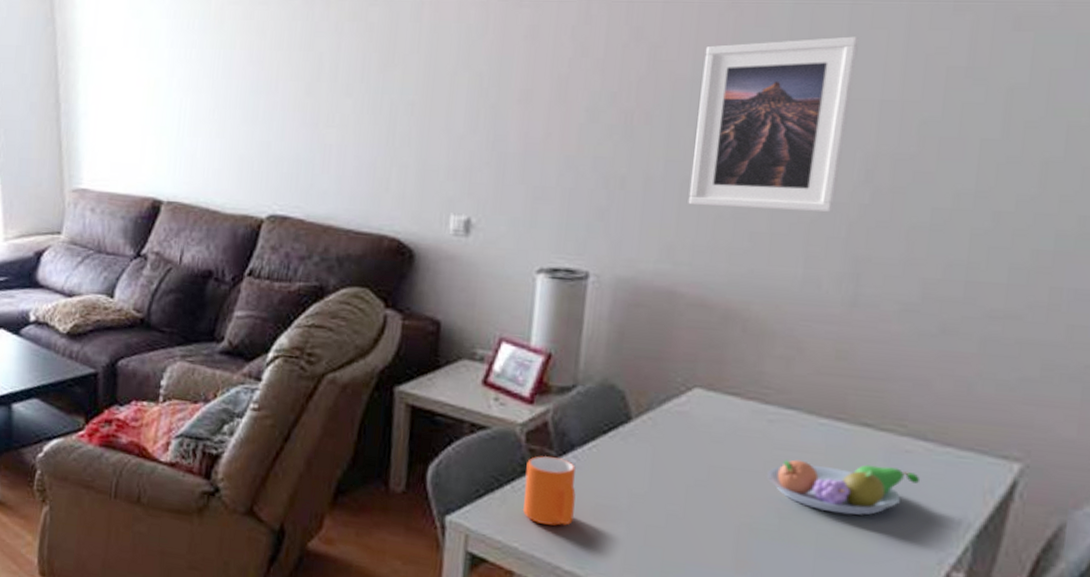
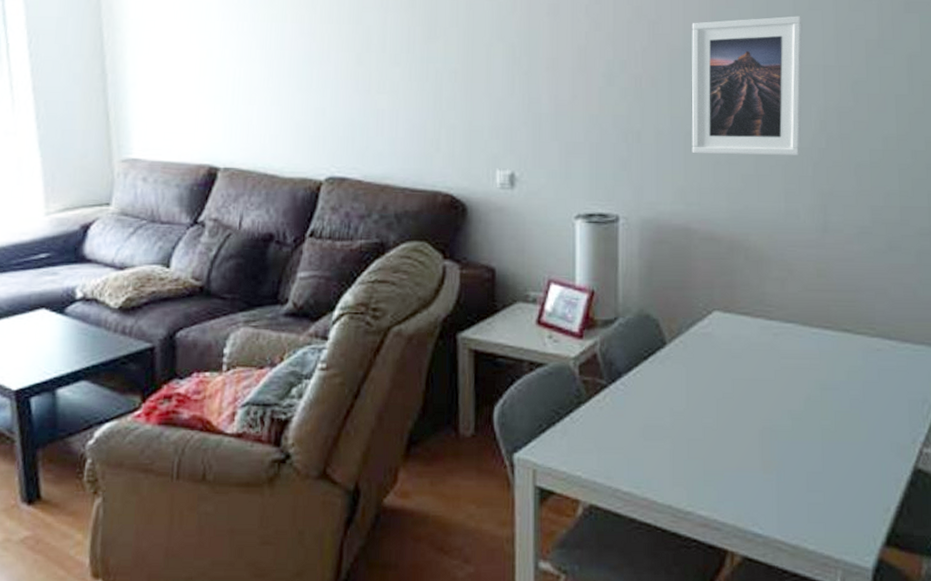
mug: present [522,455,576,526] -> none [582,385,626,450]
fruit bowl: present [767,459,921,515] -> none [778,364,891,409]

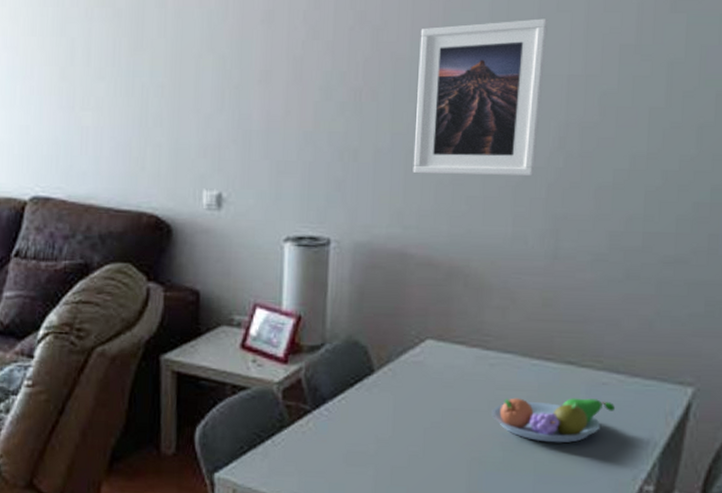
fruit bowl: none [778,364,891,409] -> present [491,398,616,443]

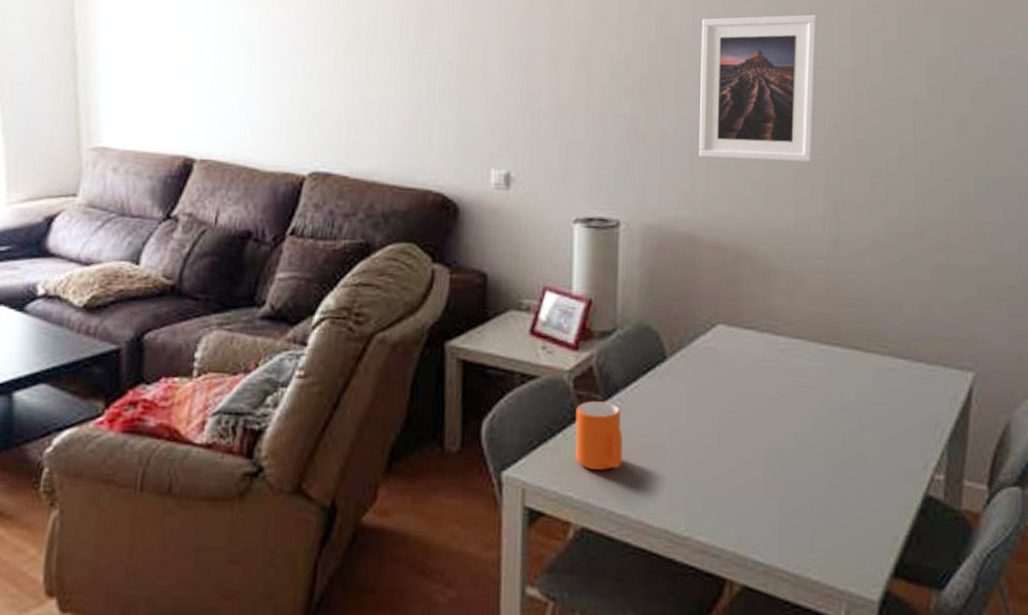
mug: none [283,410,329,474] -> present [574,400,623,470]
fruit bowl: present [491,398,616,443] -> none [784,384,903,432]

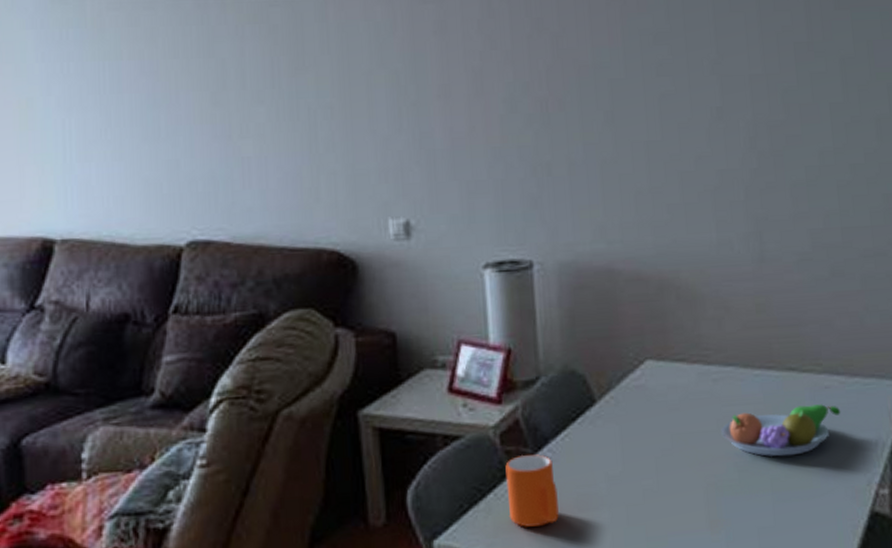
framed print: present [698,14,818,163] -> none [600,19,730,185]
fruit bowl: none [784,384,903,432] -> present [721,404,841,457]

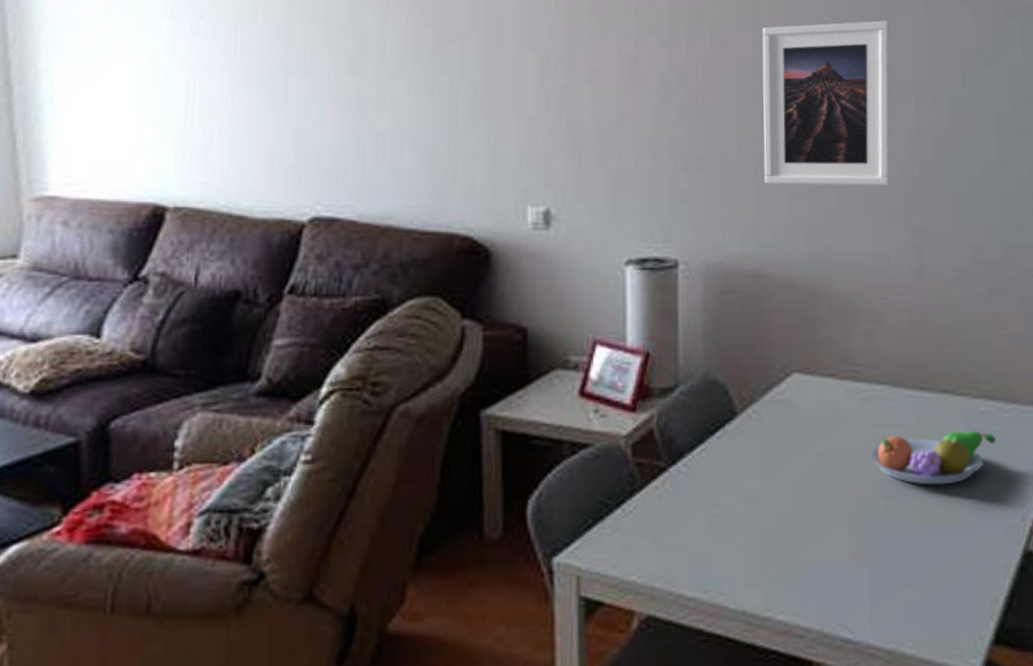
mug: present [505,454,559,527] -> none [636,468,690,548]
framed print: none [600,19,730,185] -> present [762,20,891,187]

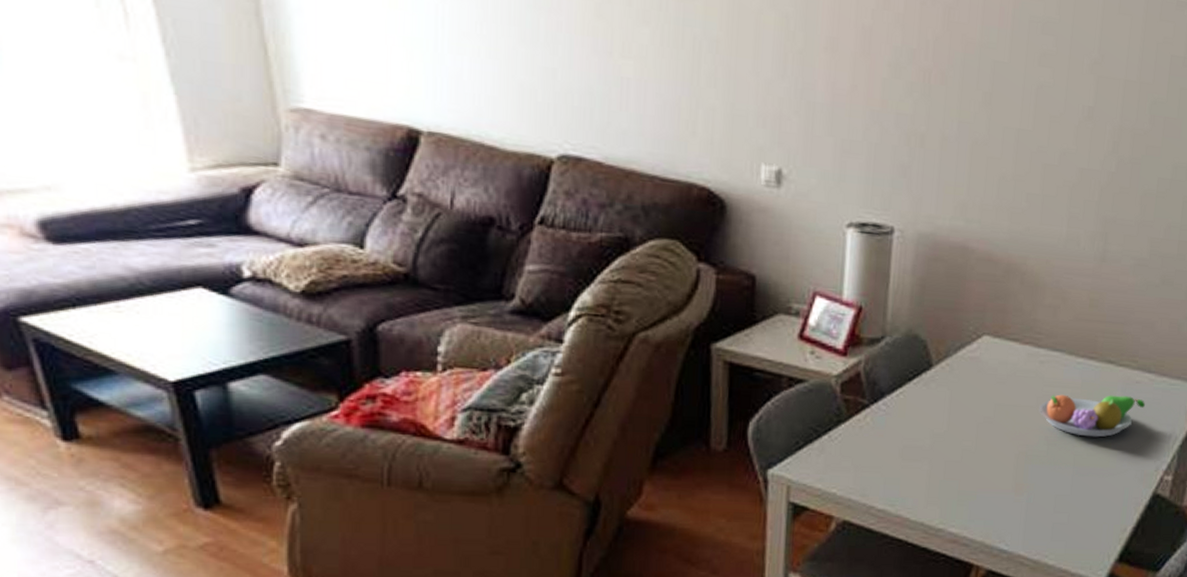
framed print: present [762,20,891,187] -> none [977,13,1110,179]

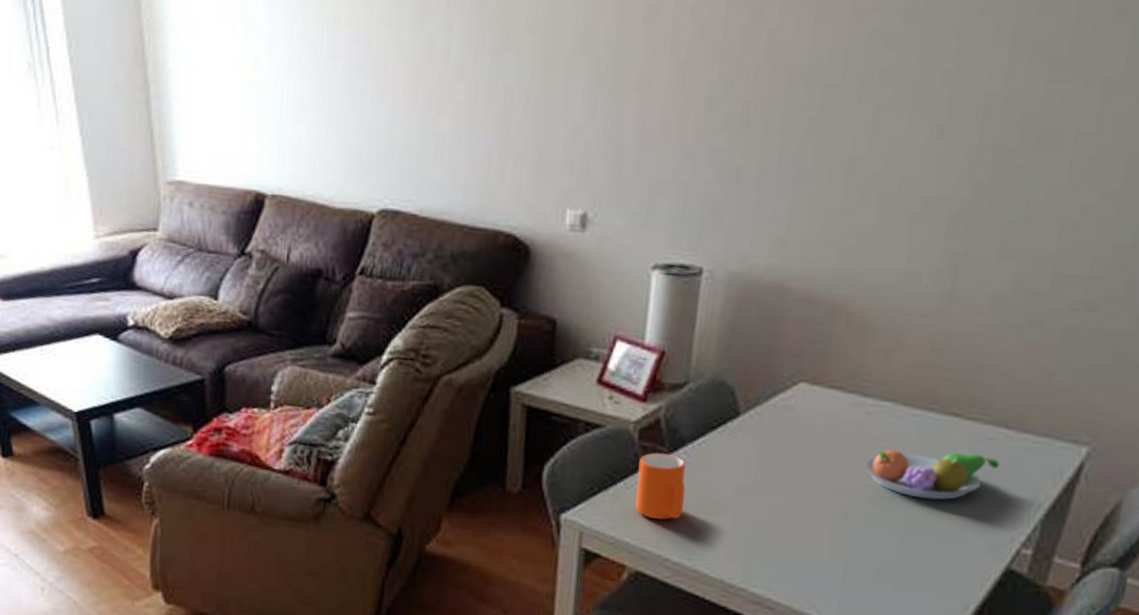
mug: none [839,404,886,469] -> present [634,452,686,520]

